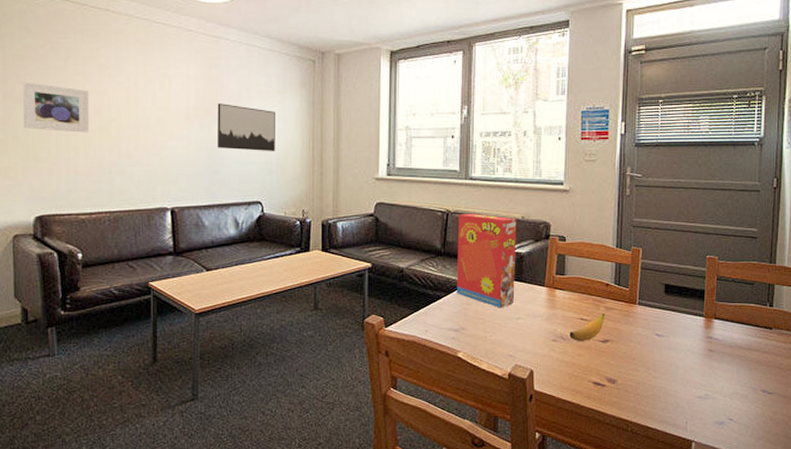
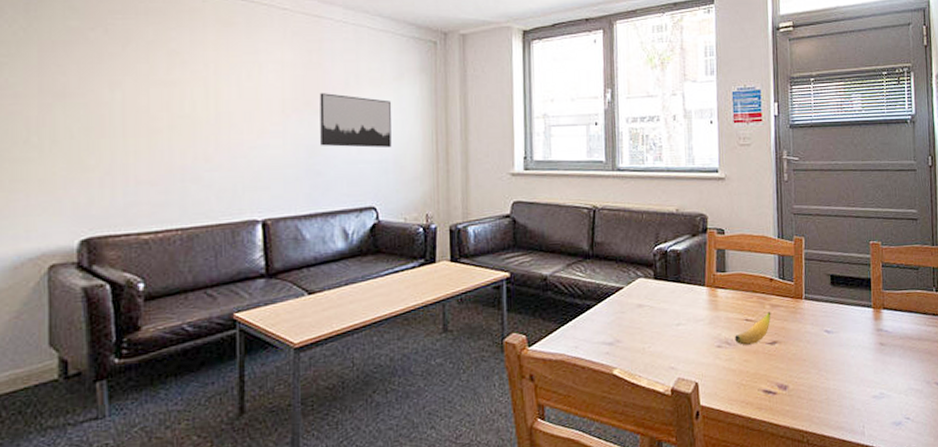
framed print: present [23,82,89,133] -> none [66,72,155,133]
cereal box: present [456,213,517,308] -> none [606,208,673,314]

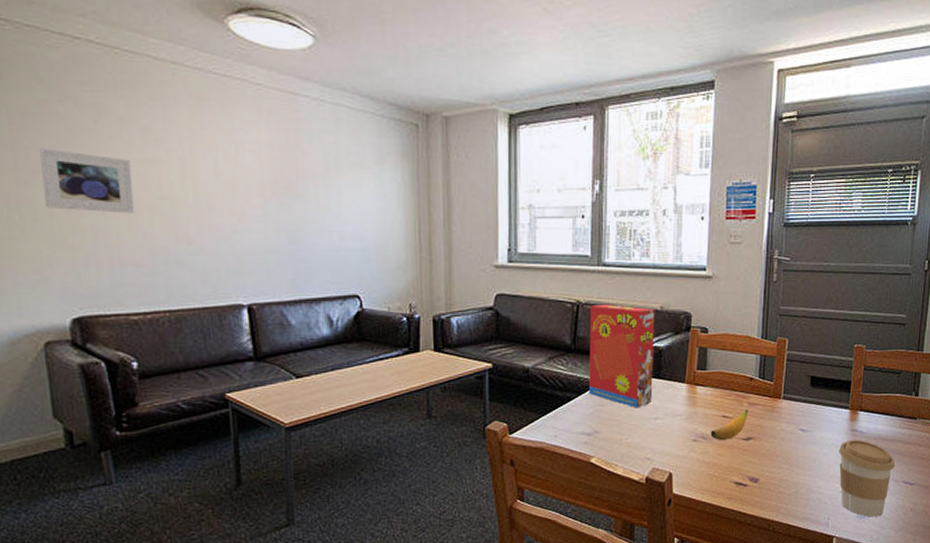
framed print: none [66,72,155,133] -> present [39,148,135,213]
wall art: present [320,93,392,148] -> none [299,177,374,236]
cereal box: none [606,208,673,314] -> present [588,304,655,408]
coffee cup: none [866,339,926,424] -> present [839,439,896,517]

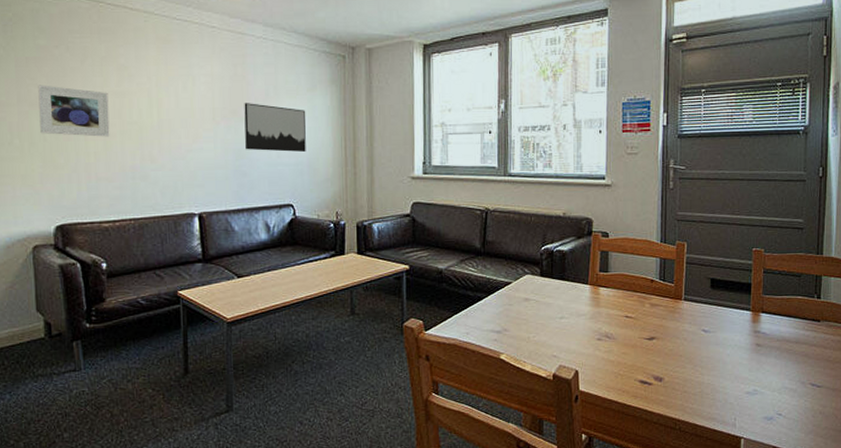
wall art: none [299,177,374,236] -> present [244,103,306,153]
cereal box: present [588,304,655,408] -> none [497,210,558,308]
banana: present [711,410,749,440] -> none [614,310,651,339]
coffee cup: present [839,439,896,517] -> none [743,340,801,419]

